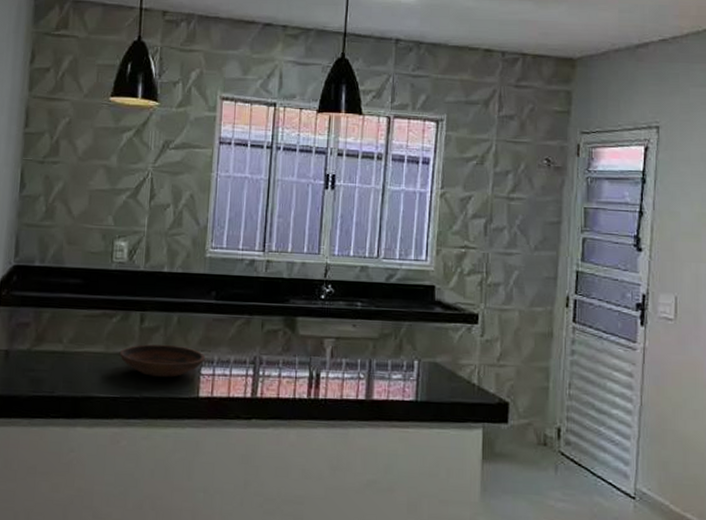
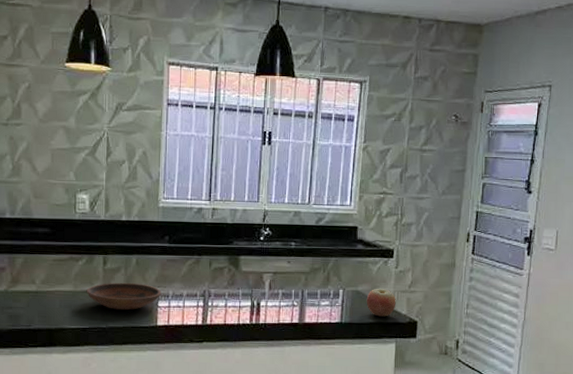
apple: none [446,360,482,396] -> present [366,288,396,317]

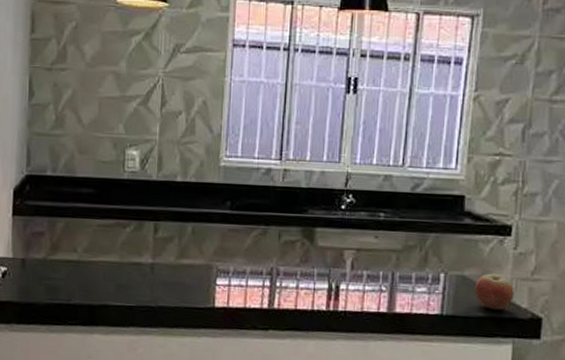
bowl: present [86,283,162,310] -> none [133,254,221,287]

